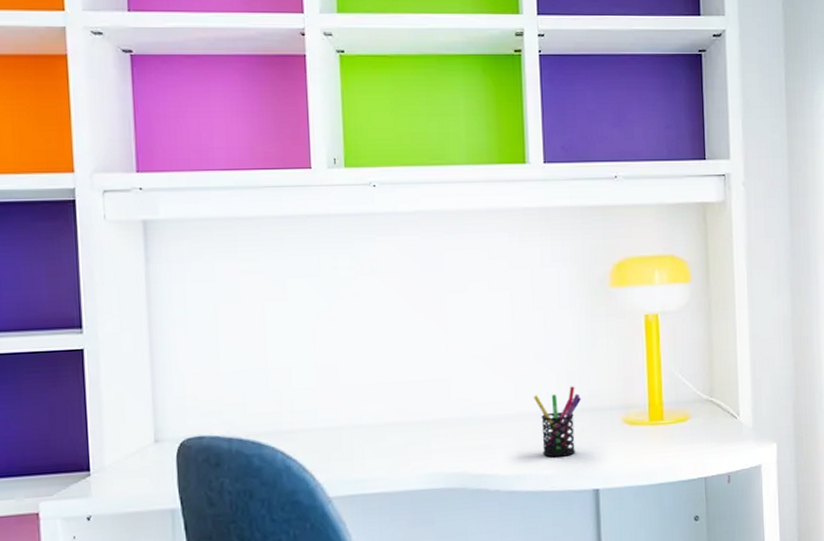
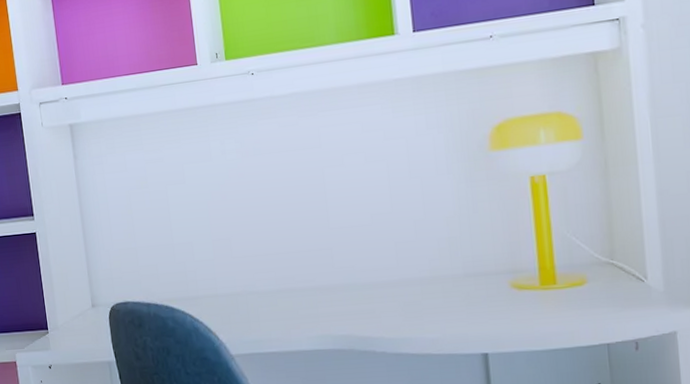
pen holder: present [534,386,581,458] -> none [415,252,464,322]

